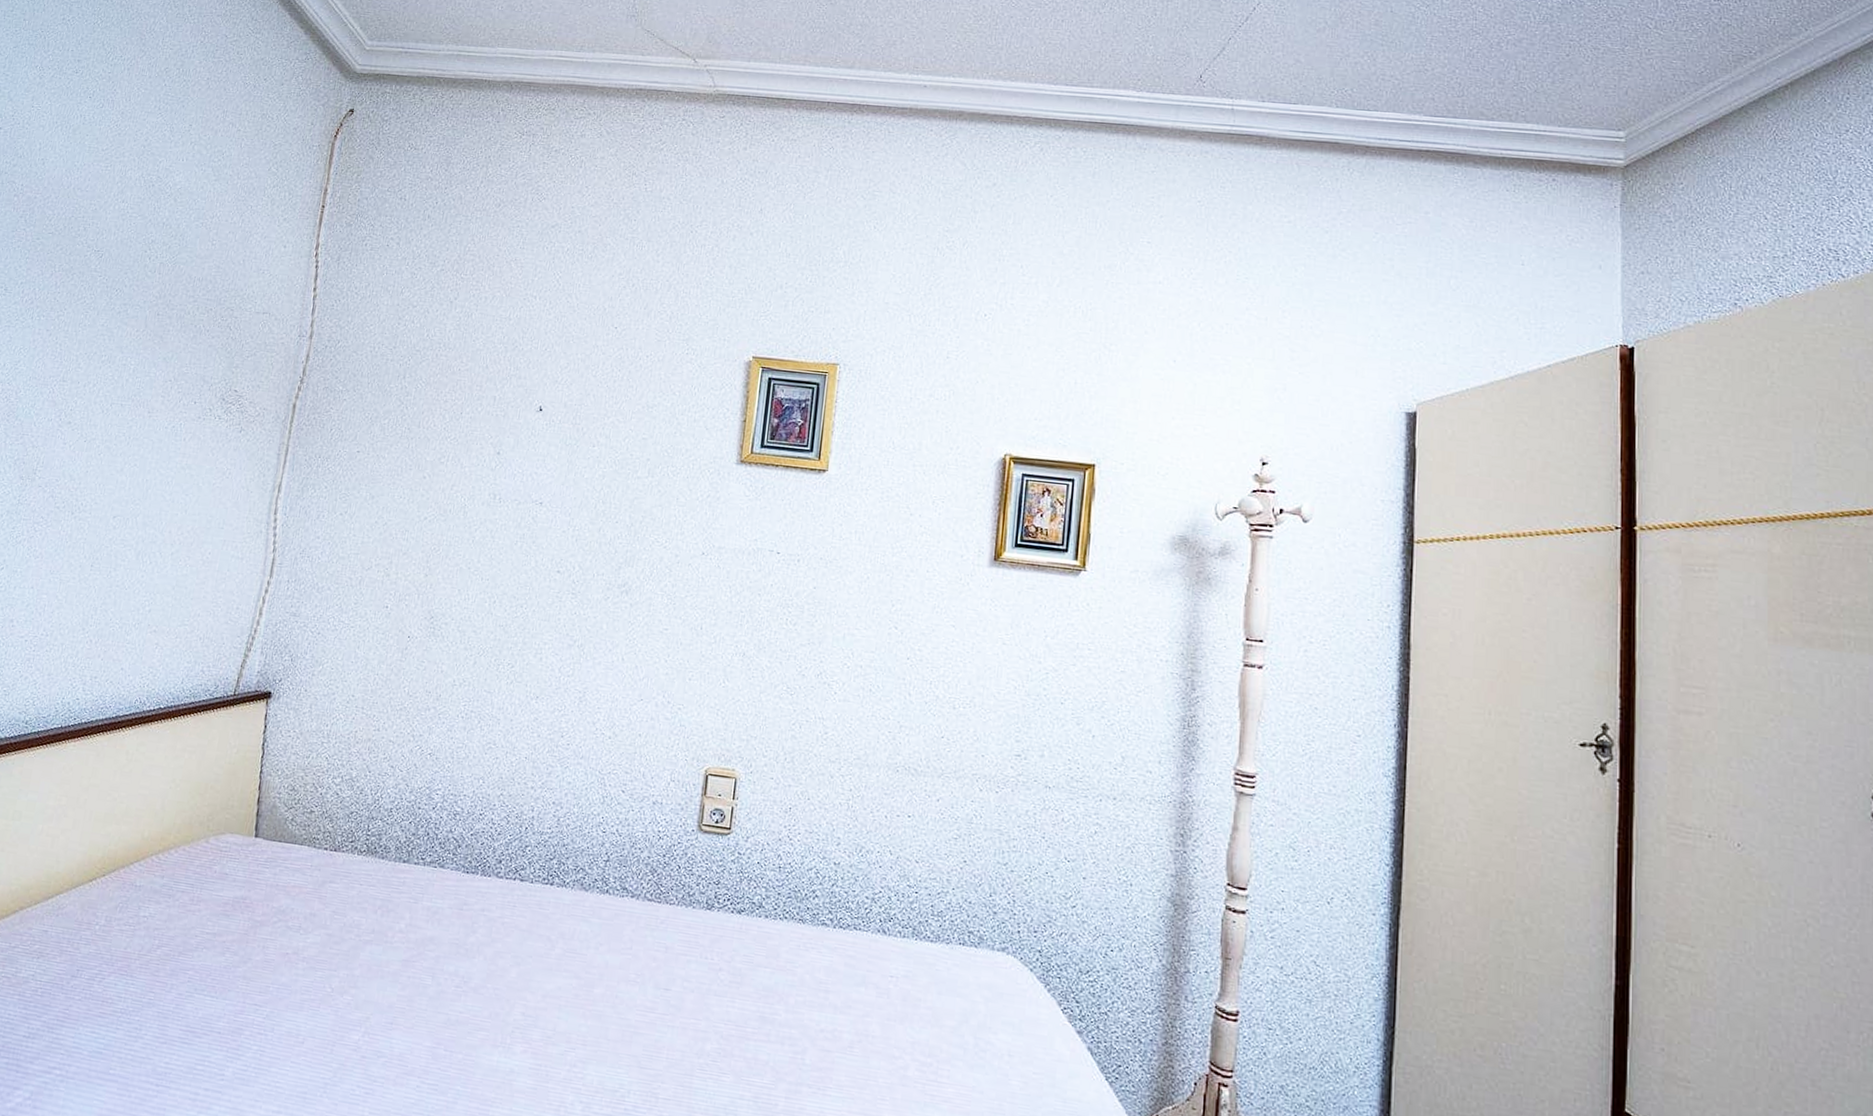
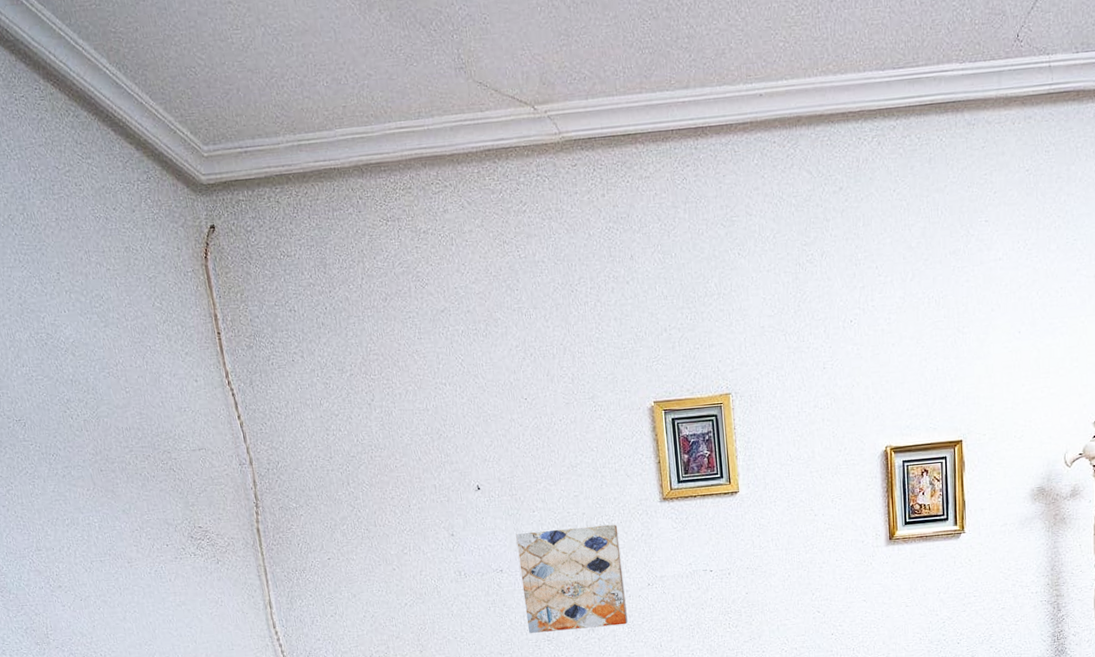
wall art: none [553,467,683,594] -> present [516,524,628,633]

